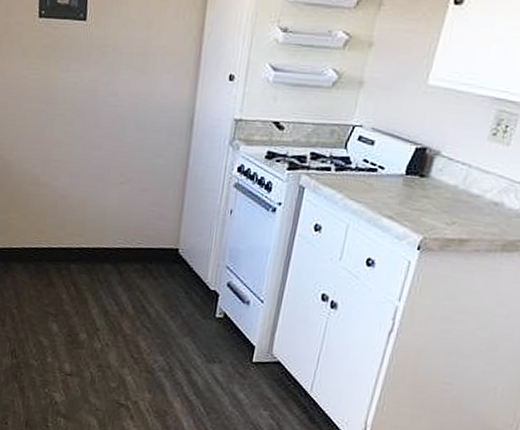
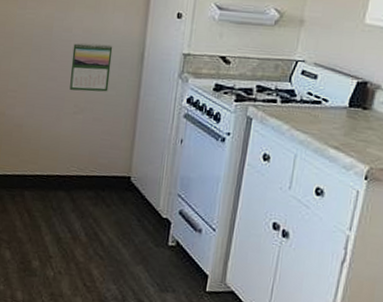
calendar: none [116,108,161,161] -> present [70,42,113,92]

